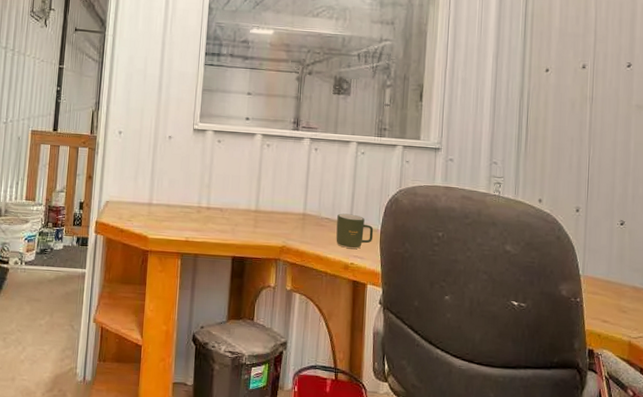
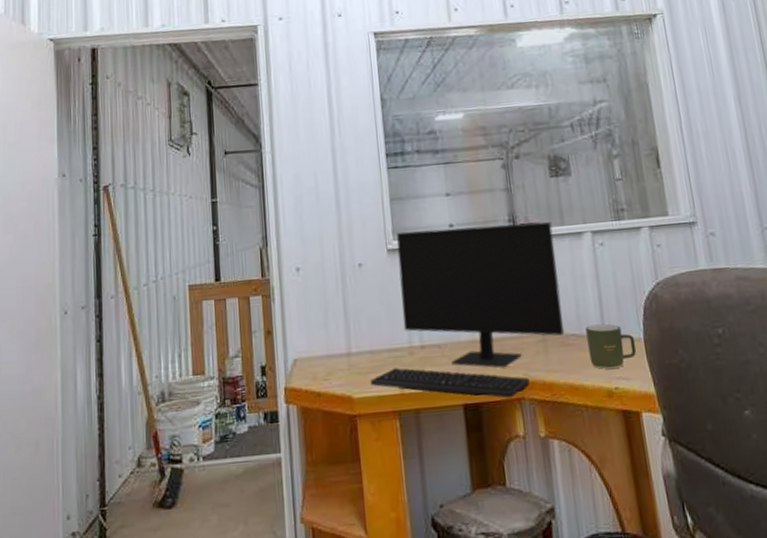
computer keyboard: none [163,220,286,258] -> present [370,368,530,399]
monitor: none [196,117,327,235] -> present [397,222,564,368]

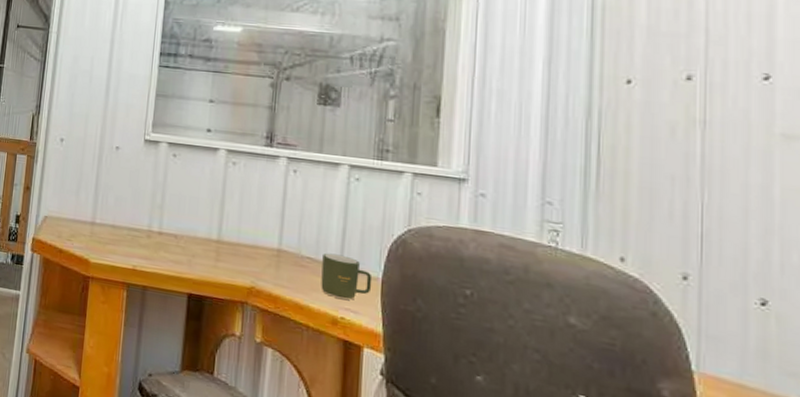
computer keyboard: present [370,368,530,399] -> none [107,245,256,300]
monitor: present [397,222,564,368] -> none [146,126,309,271]

